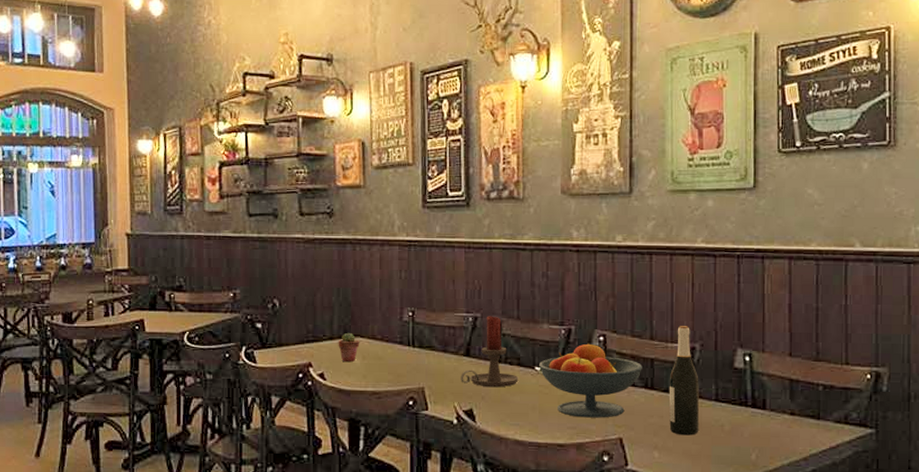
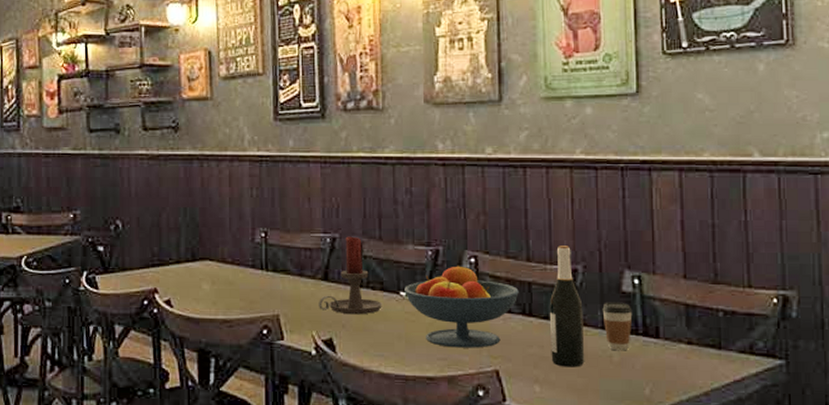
potted succulent: present [338,332,360,361] -> none [185,255,209,287]
coffee cup: none [716,377,743,421] -> present [602,302,633,351]

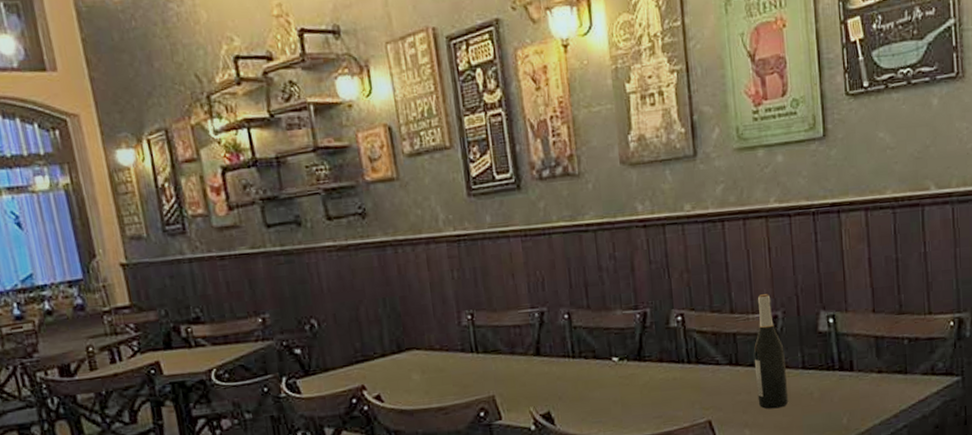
candle holder: present [319,236,382,315] -> none [533,308,596,387]
fruit bowl: present [404,264,519,348] -> none [616,324,725,405]
coffee cup: present [602,302,633,351] -> none [802,341,829,388]

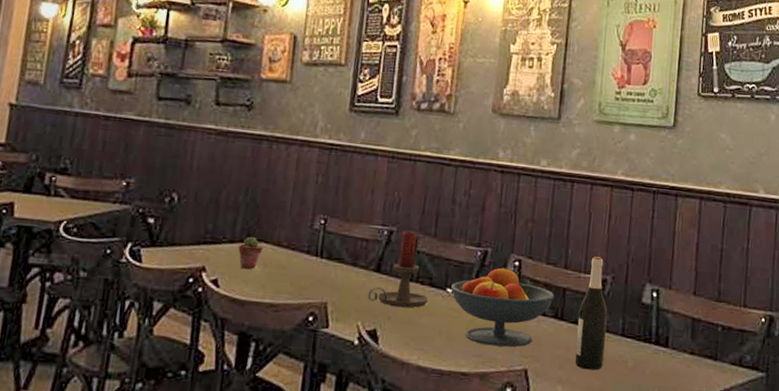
potted succulent: none [391,346,417,379] -> present [238,236,264,269]
candle holder: none [533,308,596,387] -> present [367,230,429,308]
fruit bowl: none [616,324,725,405] -> present [451,266,554,347]

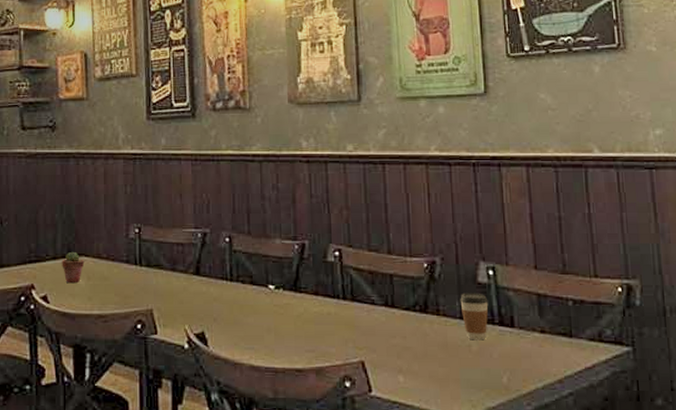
candle holder: present [367,230,429,308] -> none [191,231,252,308]
fruit bowl: present [451,266,554,347] -> none [273,258,381,340]
wine bottle: present [574,256,608,370] -> none [410,239,446,357]
coffee cup: none [623,311,649,358] -> present [460,292,488,341]

